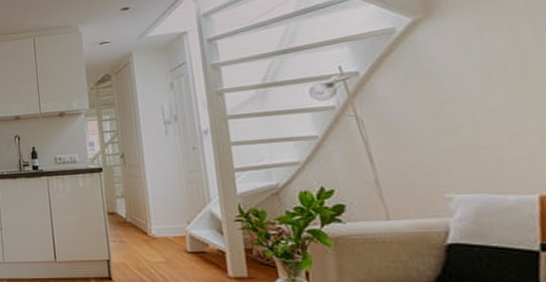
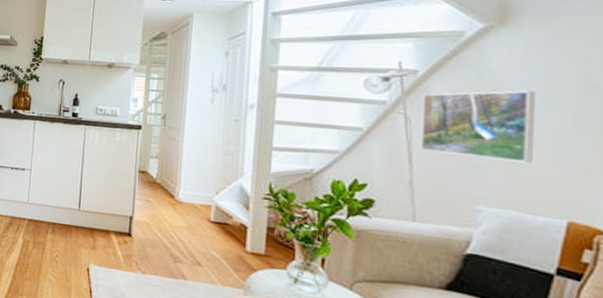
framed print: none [369,74,491,148] -> present [420,90,535,163]

